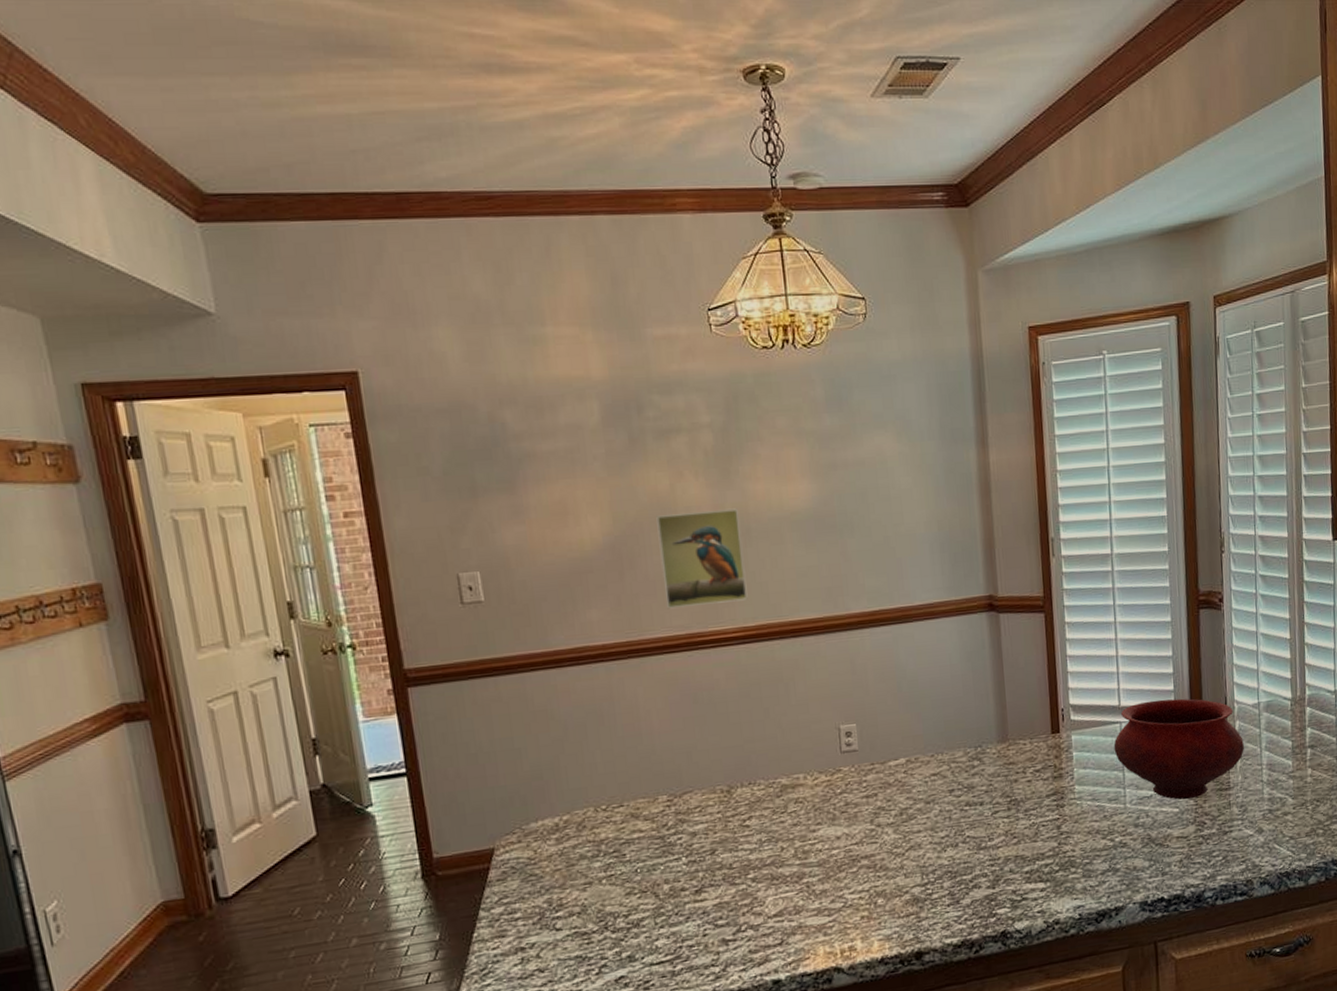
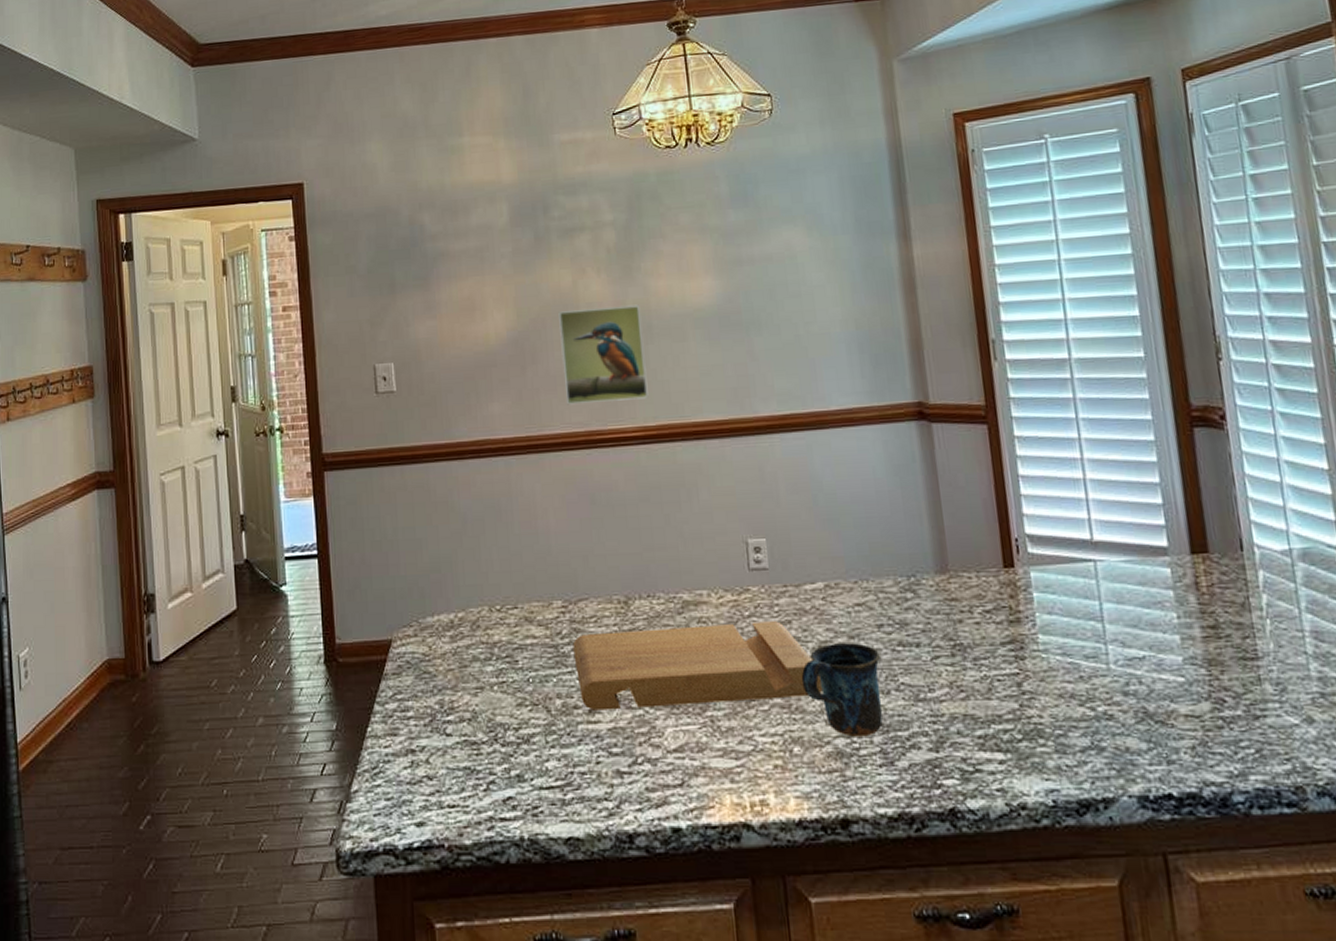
cutting board: none [678,795,903,891] -> present [573,621,823,711]
mug: none [885,807,952,885] -> present [801,643,883,737]
bowl: present [1114,698,1244,800] -> none [1087,535,1275,667]

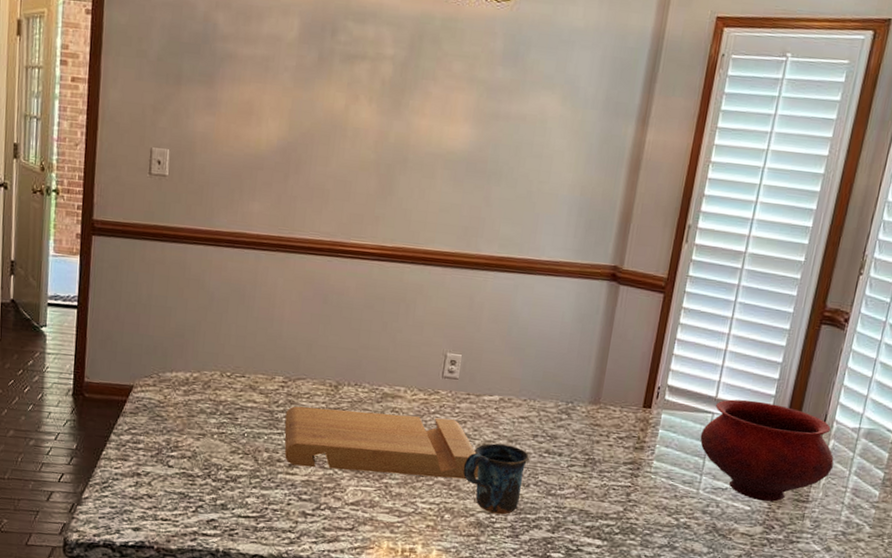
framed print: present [558,304,649,405] -> none [319,131,400,223]
bowl: none [1087,535,1275,667] -> present [700,399,834,502]

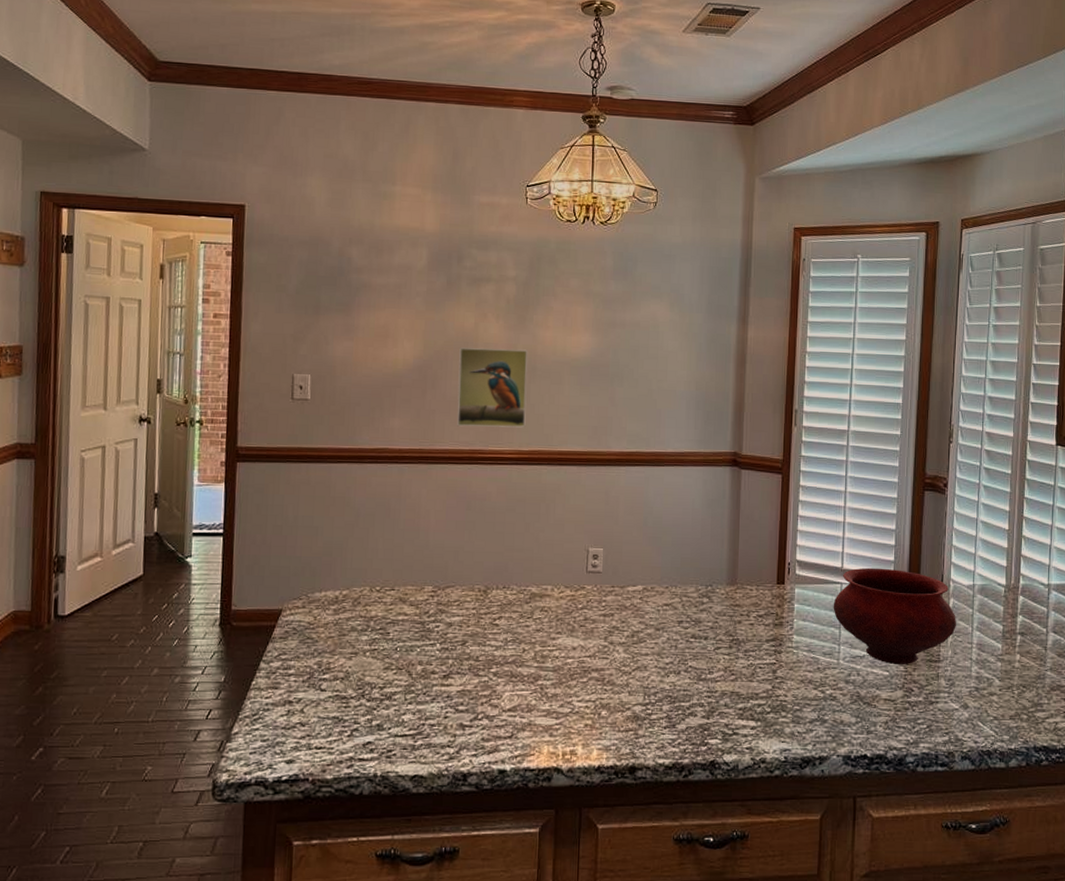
cutting board: present [284,406,479,480] -> none [436,613,631,676]
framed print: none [319,131,400,223] -> present [456,347,528,428]
mug: present [463,443,529,515] -> none [615,633,677,705]

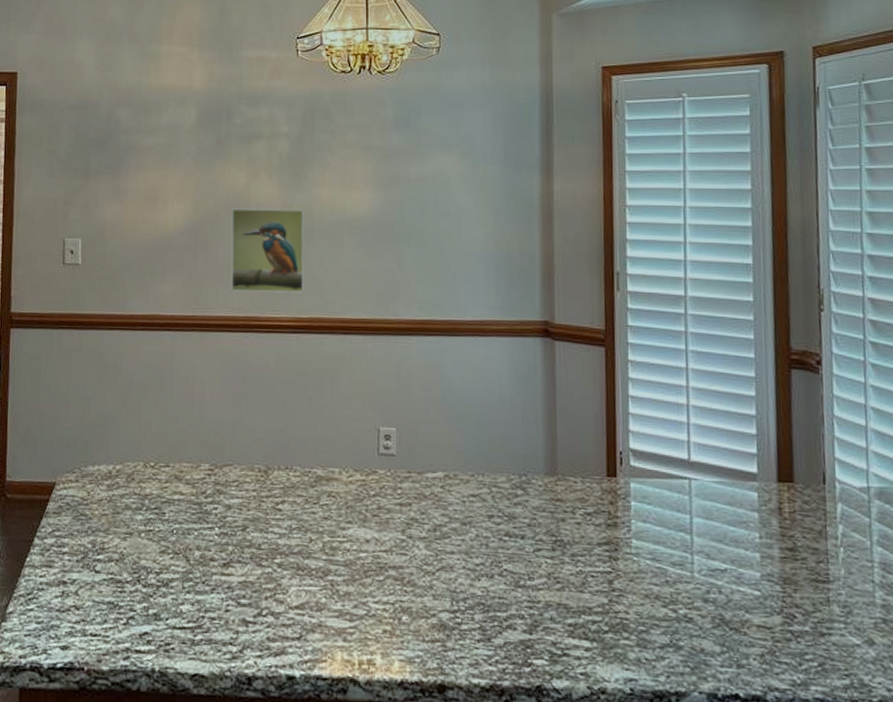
bowl: present [833,567,956,665] -> none [680,460,848,584]

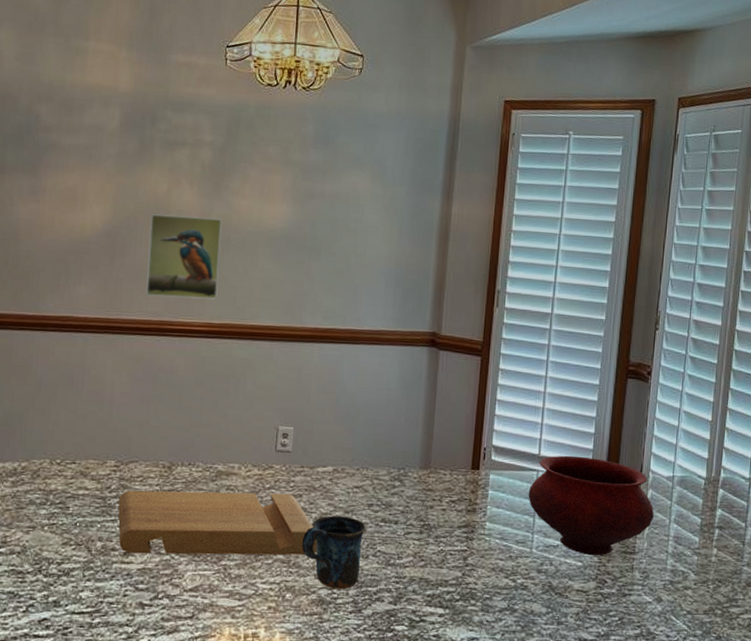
cutting board: none [215,496,434,573] -> present [118,490,318,556]
mug: none [415,527,488,614] -> present [301,515,366,590]
bowl: none [680,460,848,584] -> present [528,455,654,556]

